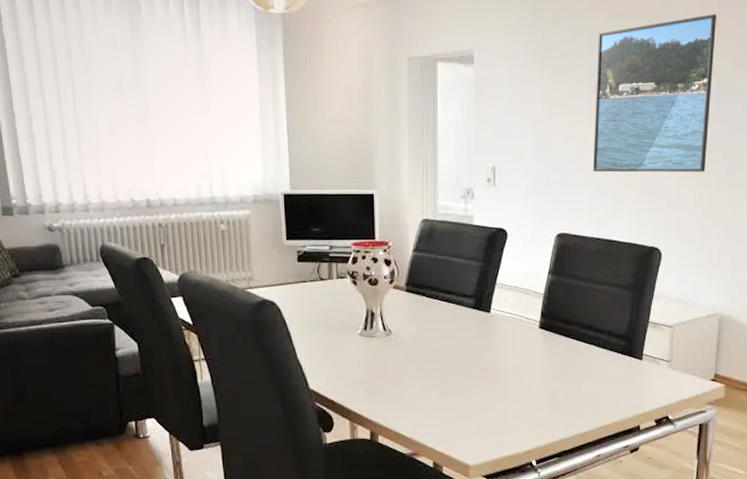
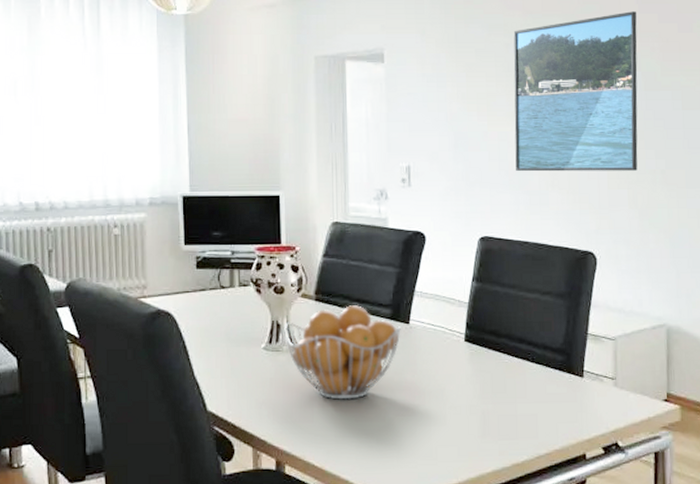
fruit basket: none [378,296,483,380] -> present [284,305,401,400]

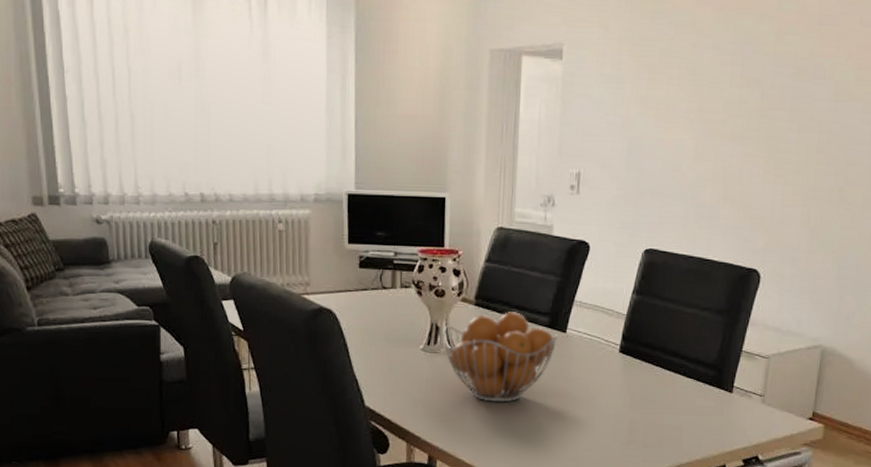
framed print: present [513,11,638,172] -> none [689,12,837,188]

